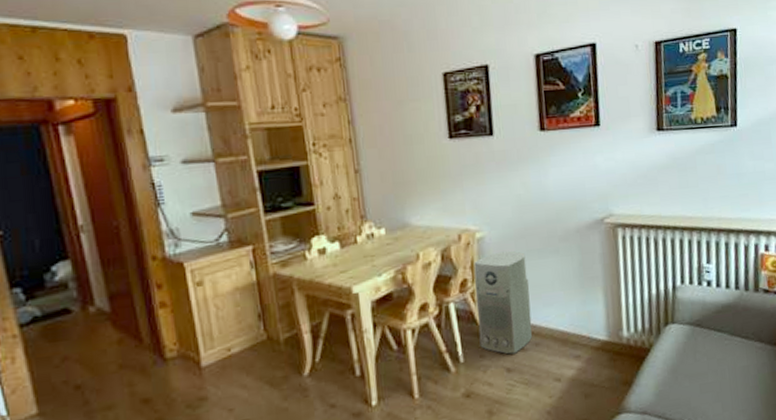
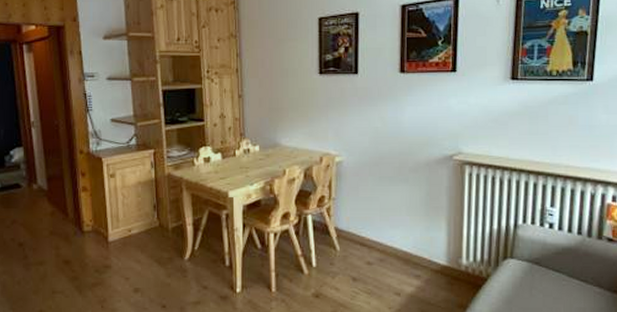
air purifier: present [474,251,532,354] -> none [330,175,379,266]

